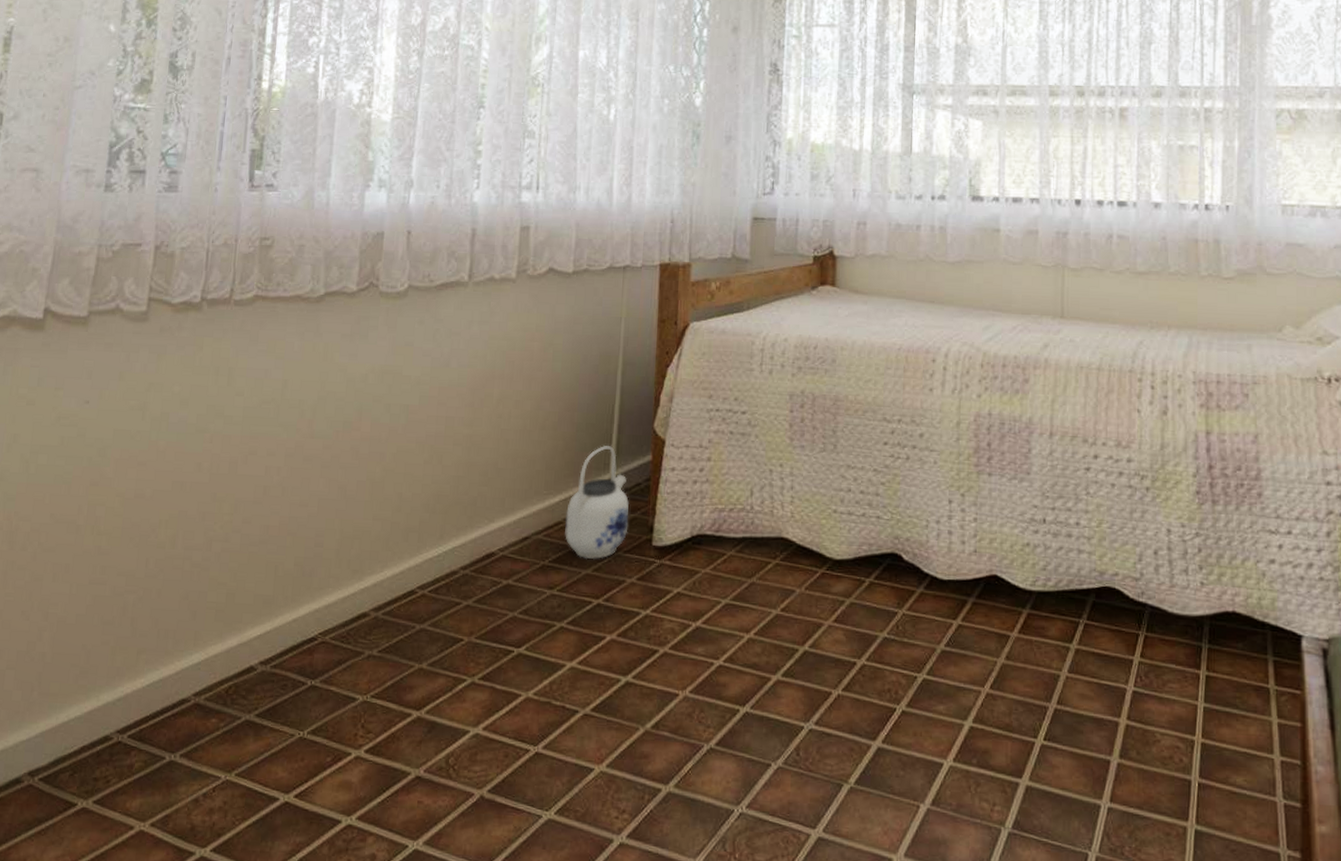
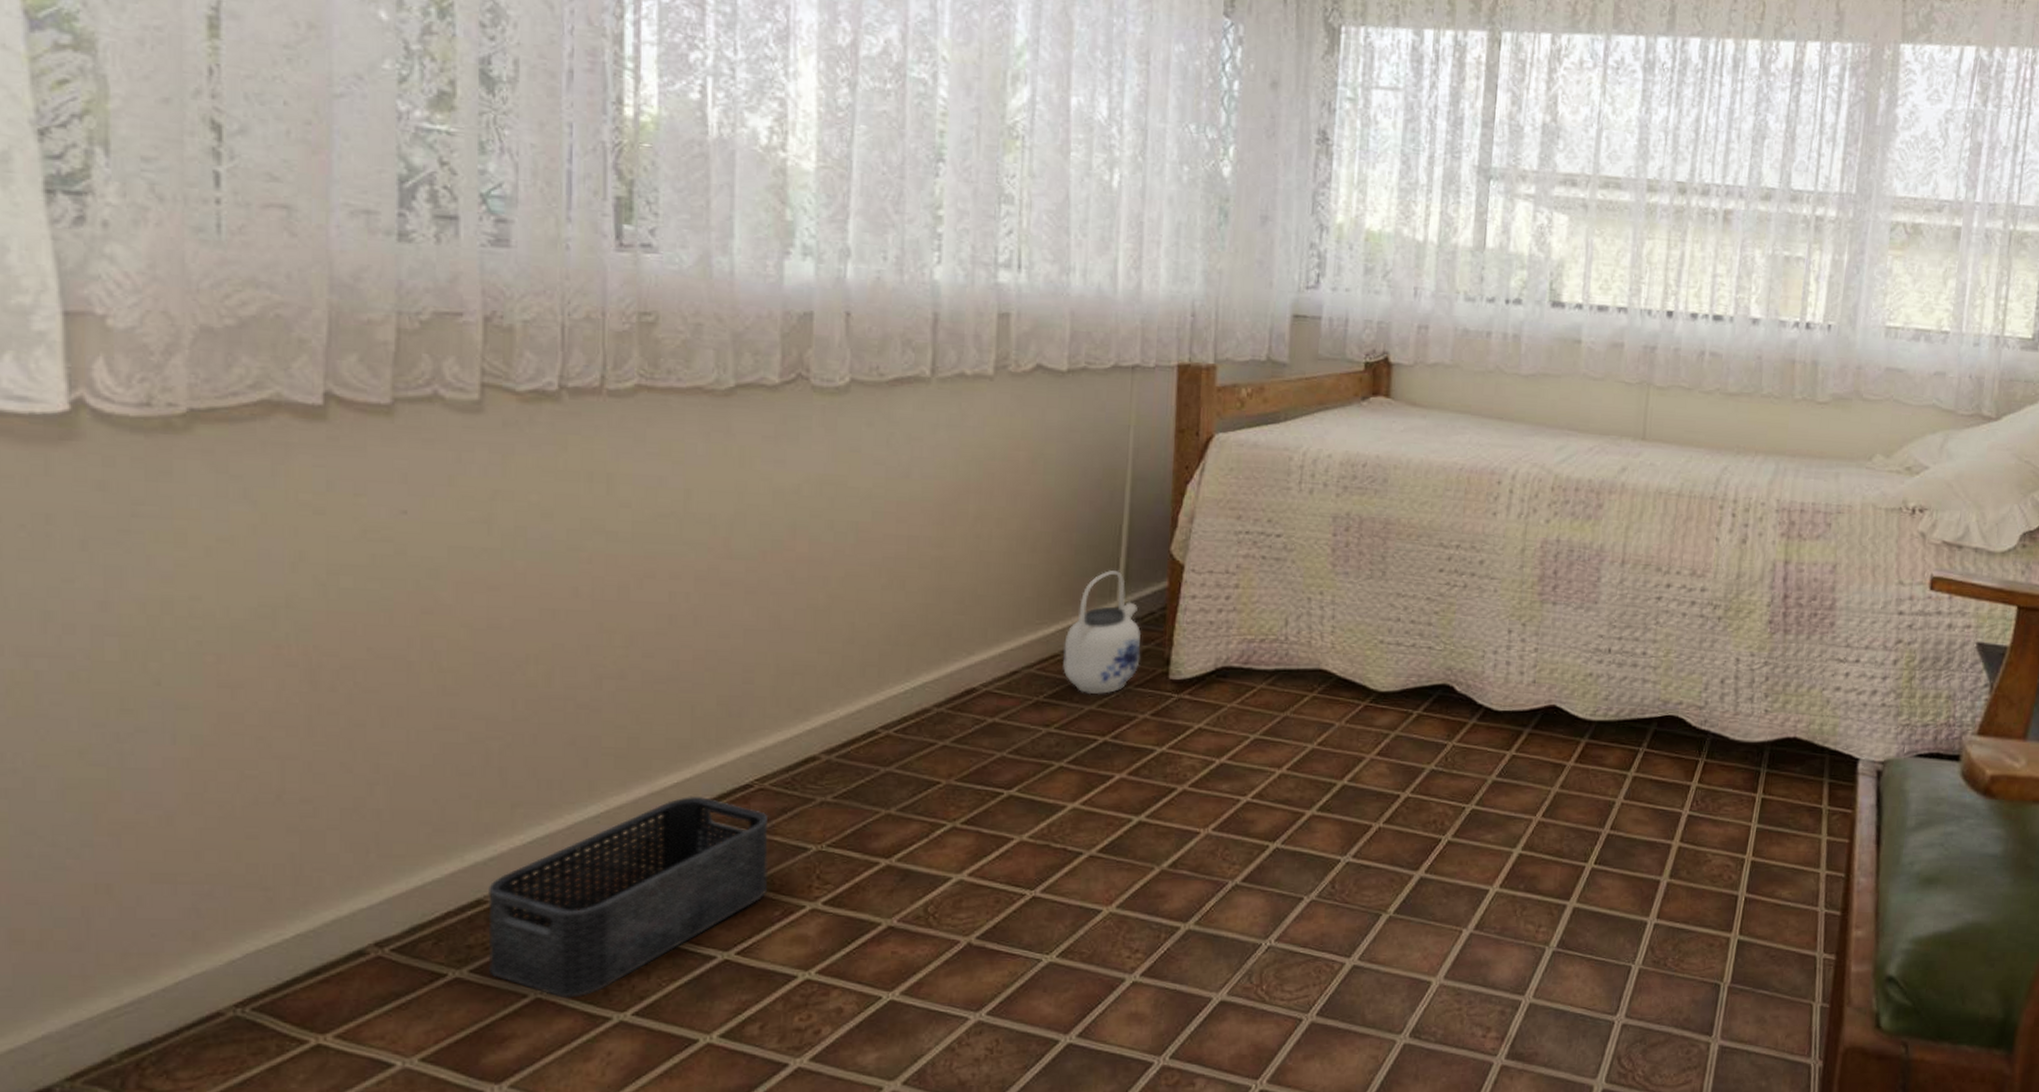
storage bin: none [108,646,328,832] -> present [488,795,769,998]

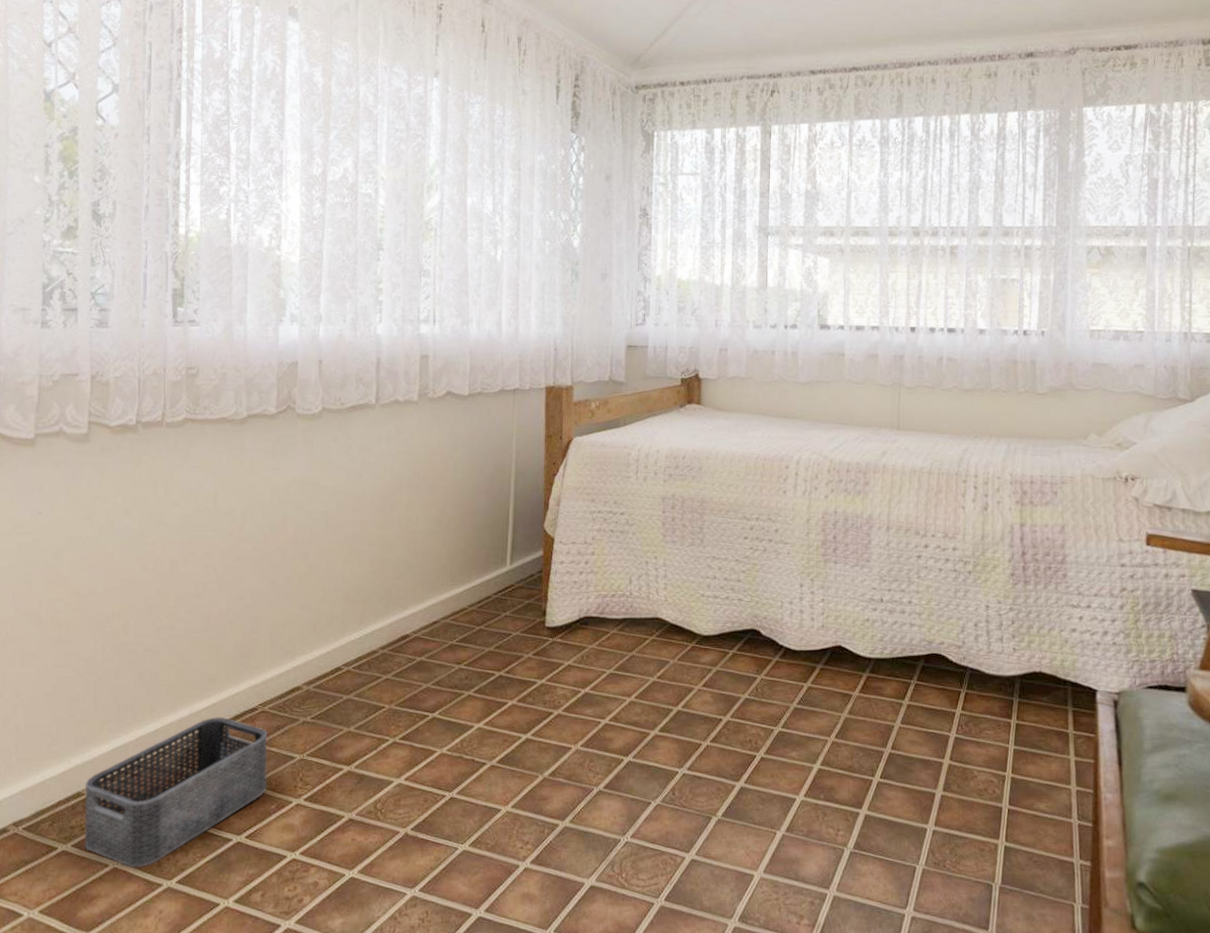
teapot: present [1063,570,1141,695] -> none [469,543,525,639]

